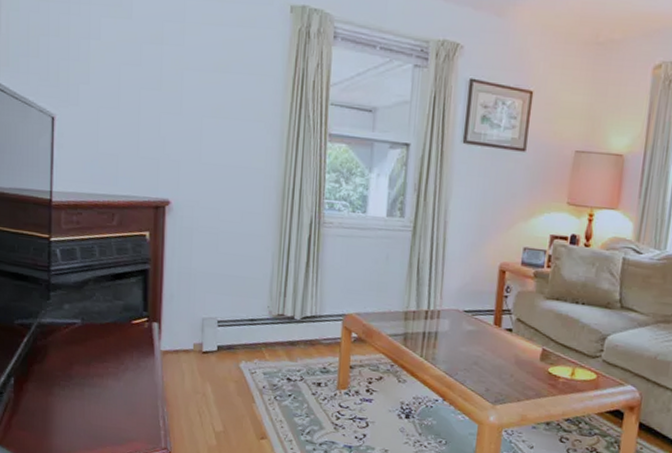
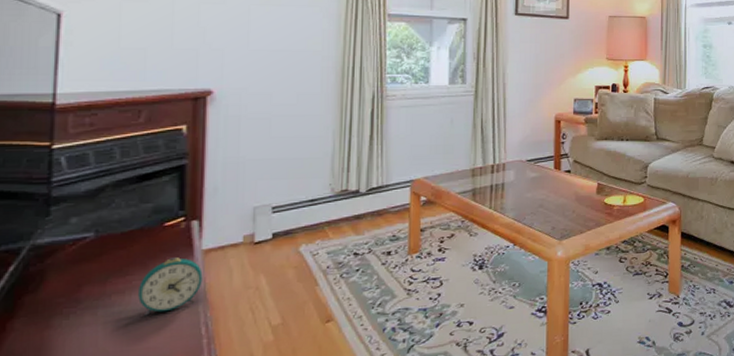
alarm clock: none [113,353,161,401] -> present [138,257,203,316]

